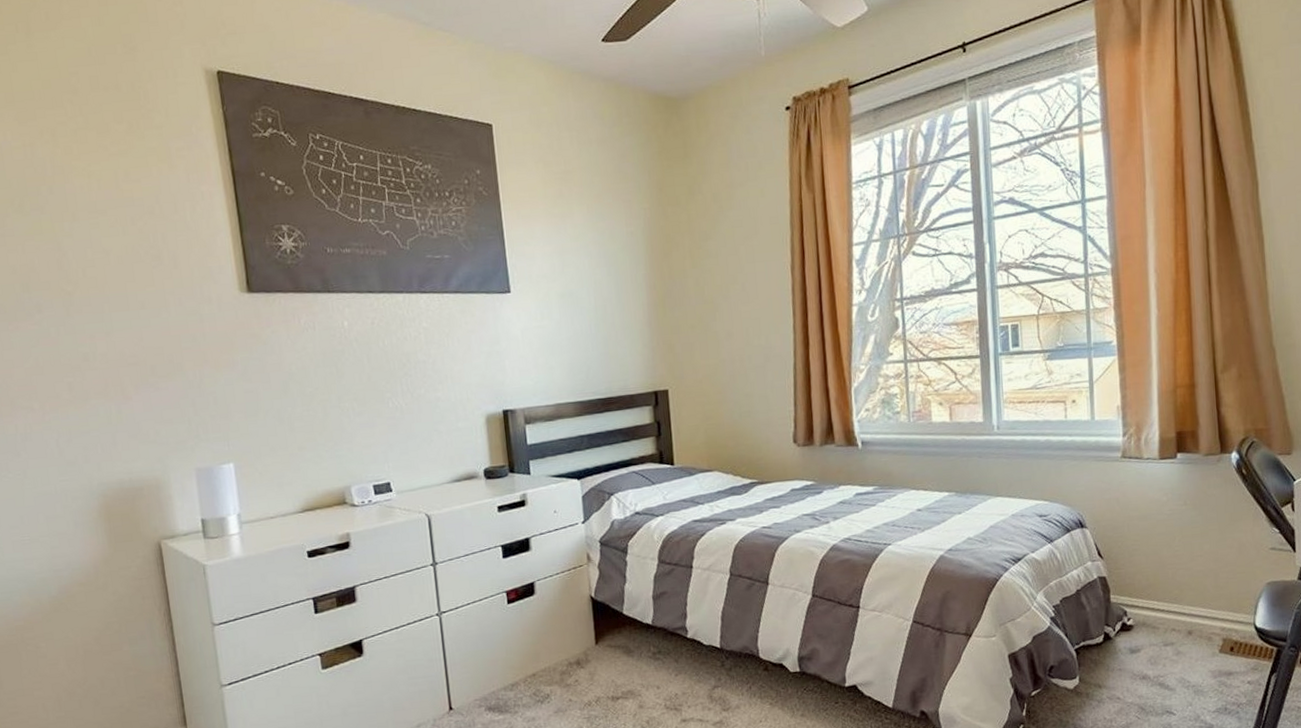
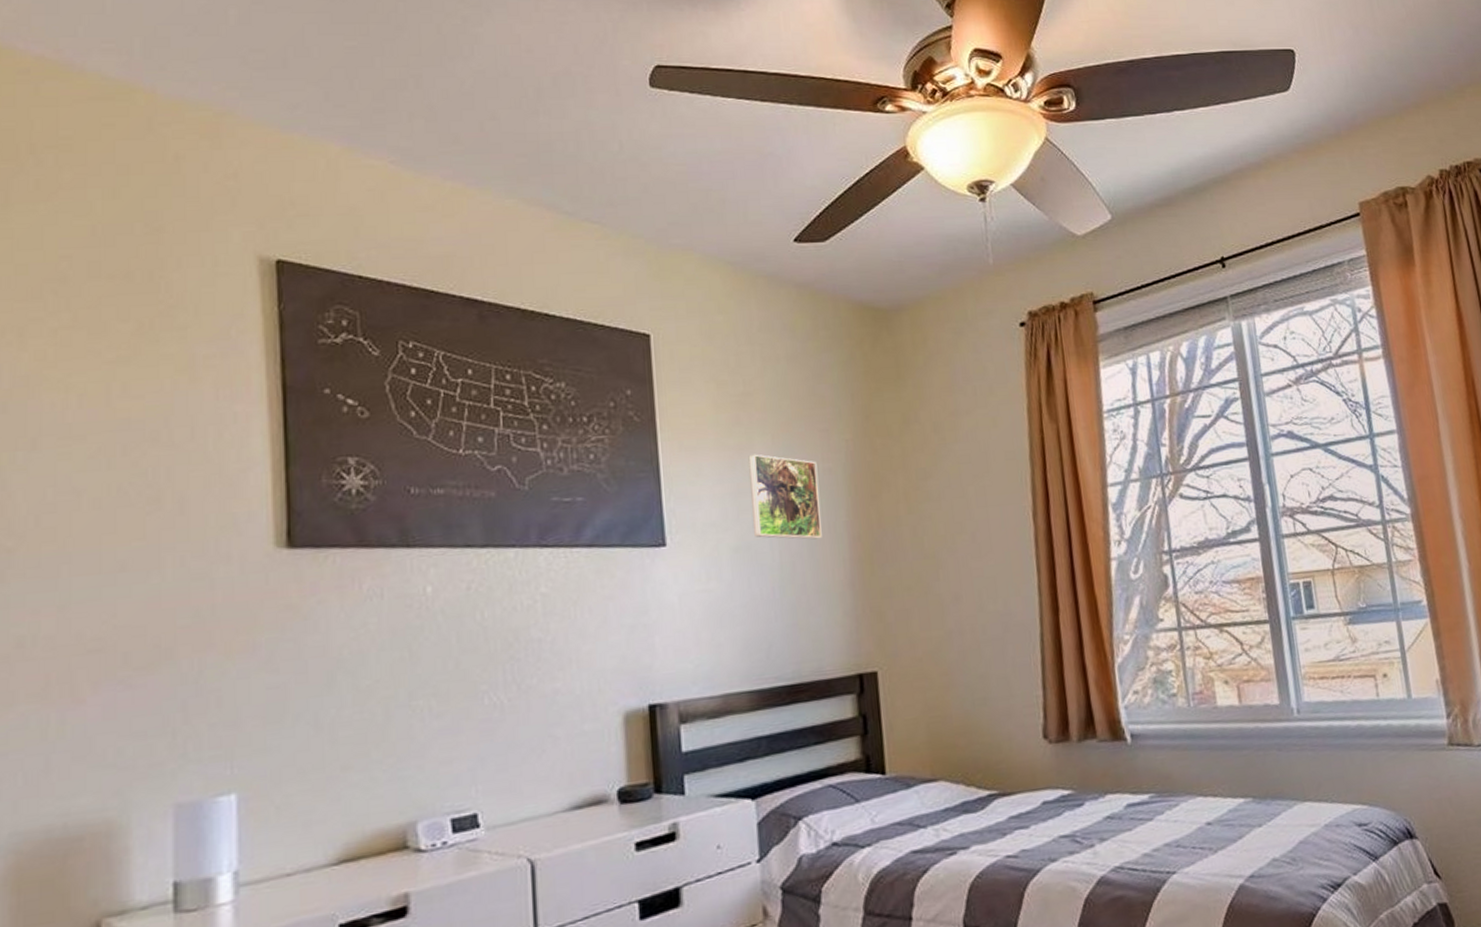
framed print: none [569,220,626,288] -> present [748,454,822,540]

